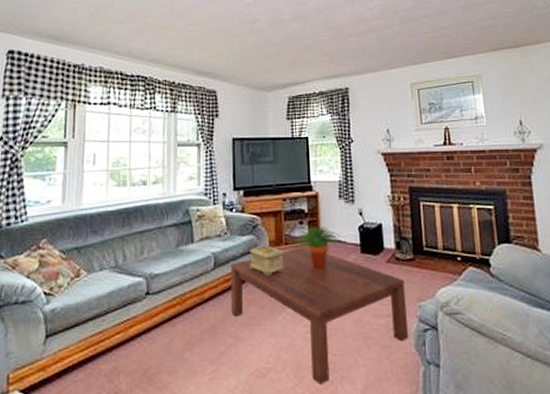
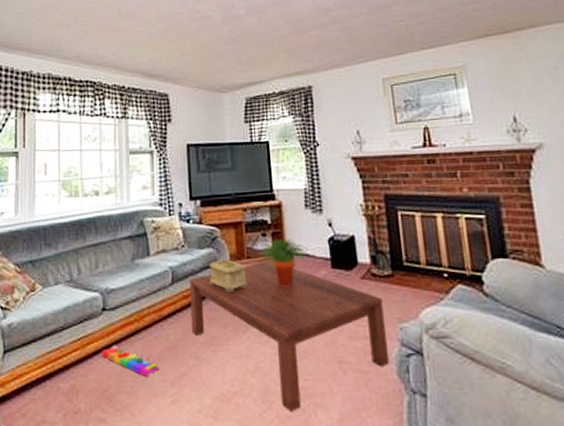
knob puzzle: none [144,327,200,358] -> present [102,345,160,378]

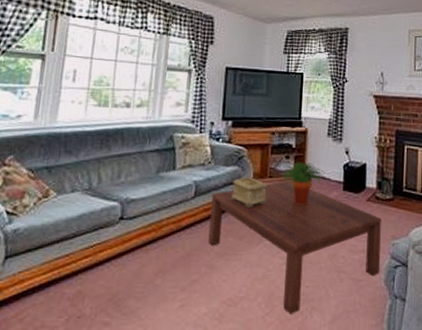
knob puzzle: present [102,345,160,378] -> none [114,253,172,284]

